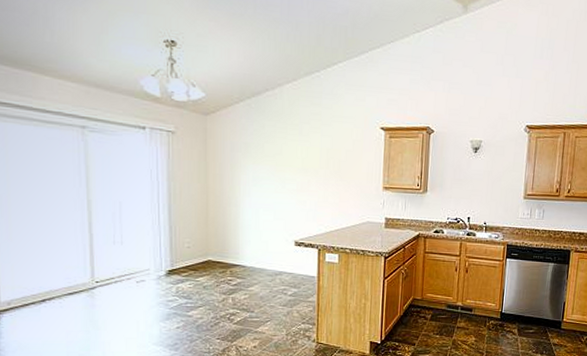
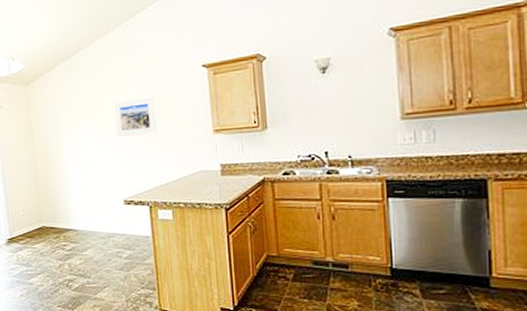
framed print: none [295,147,335,184] -> present [113,97,157,137]

